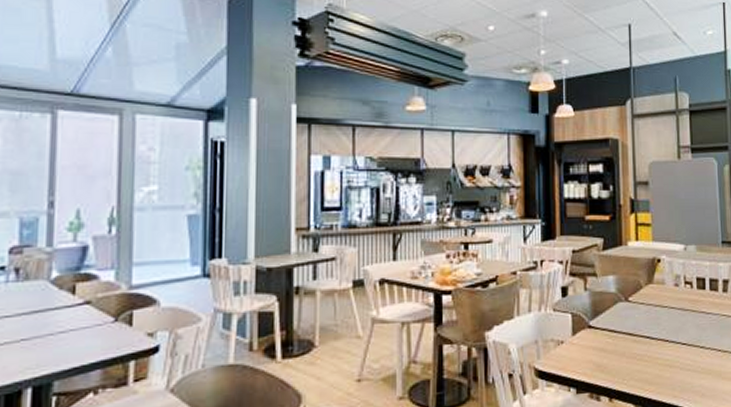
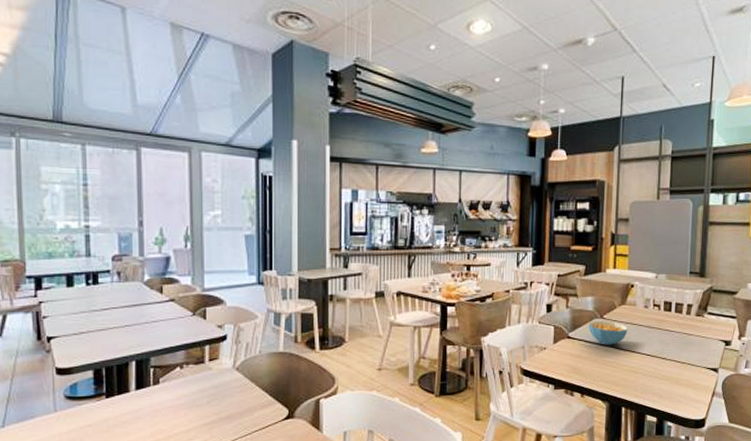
cereal bowl: none [611,304,658,335] -> present [588,320,628,345]

